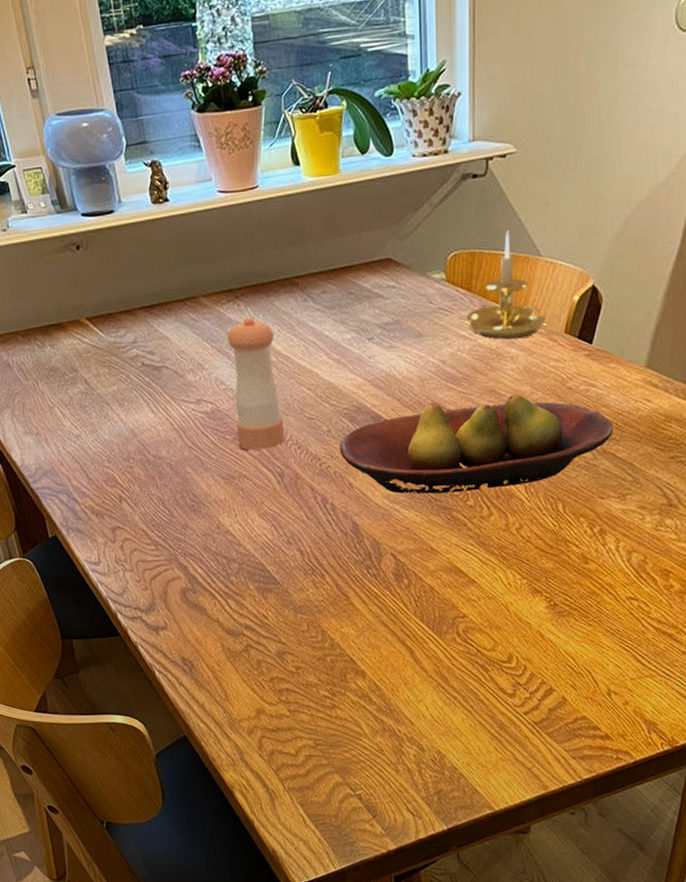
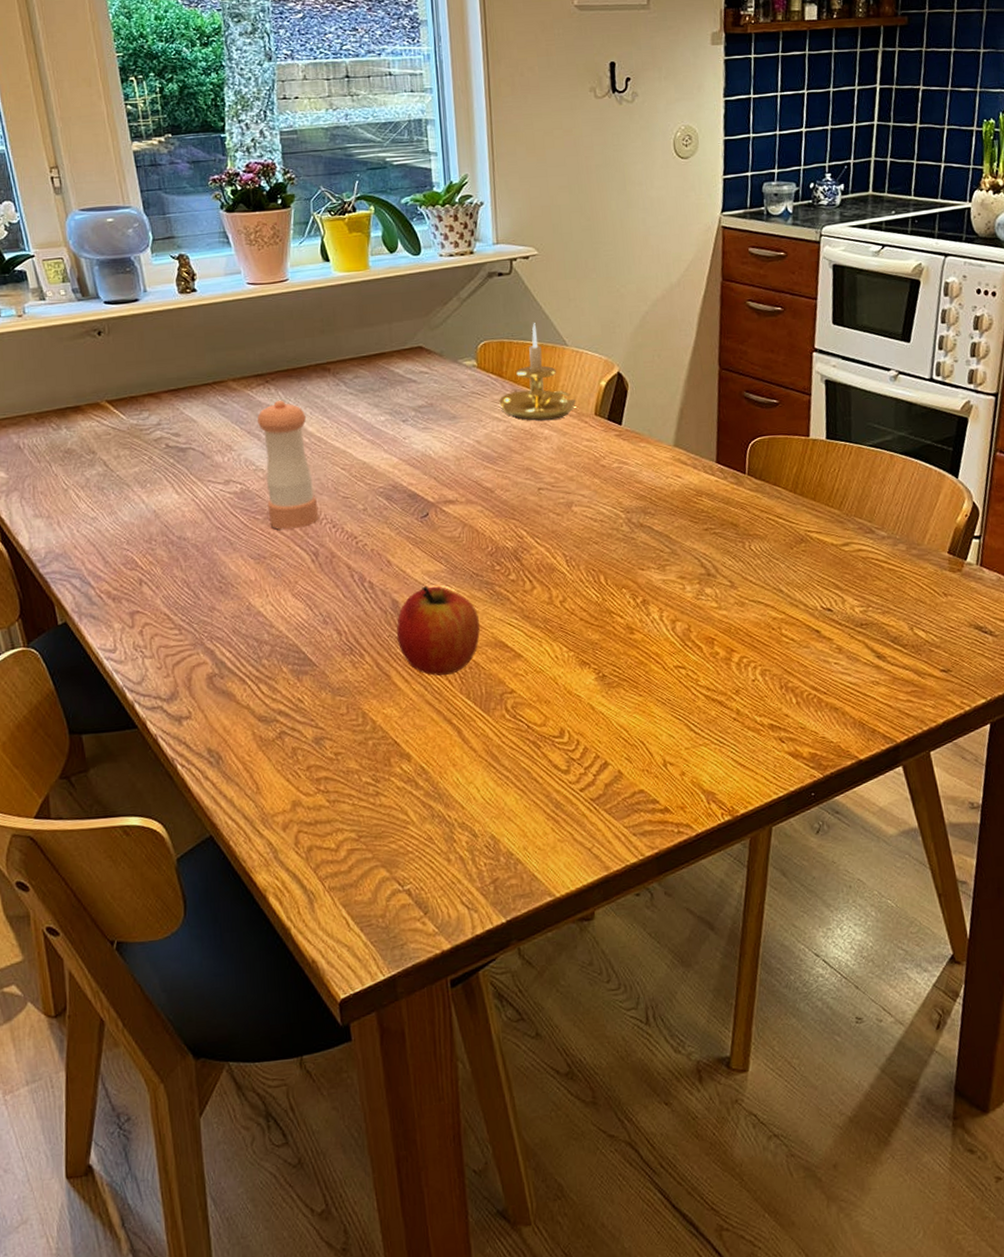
fruit bowl: present [339,394,614,494] -> none [376,472,649,570]
apple: none [355,509,437,598] -> present [396,586,480,676]

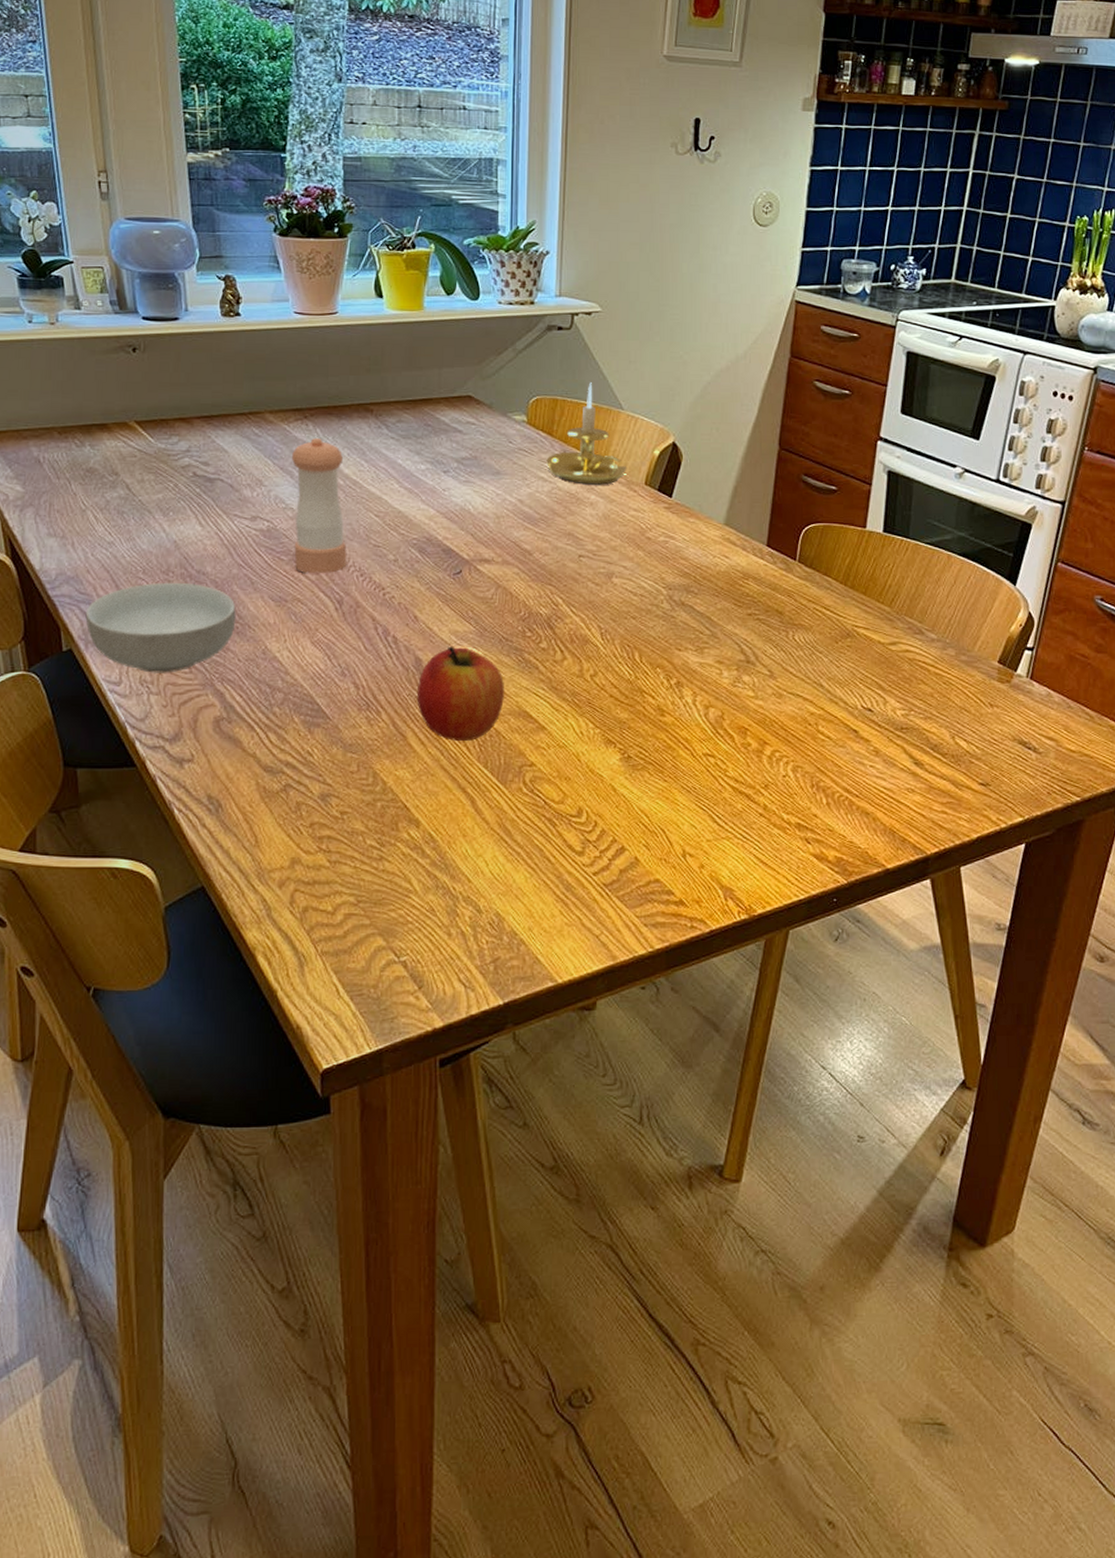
cereal bowl: none [76,549,219,638] -> present [85,582,236,673]

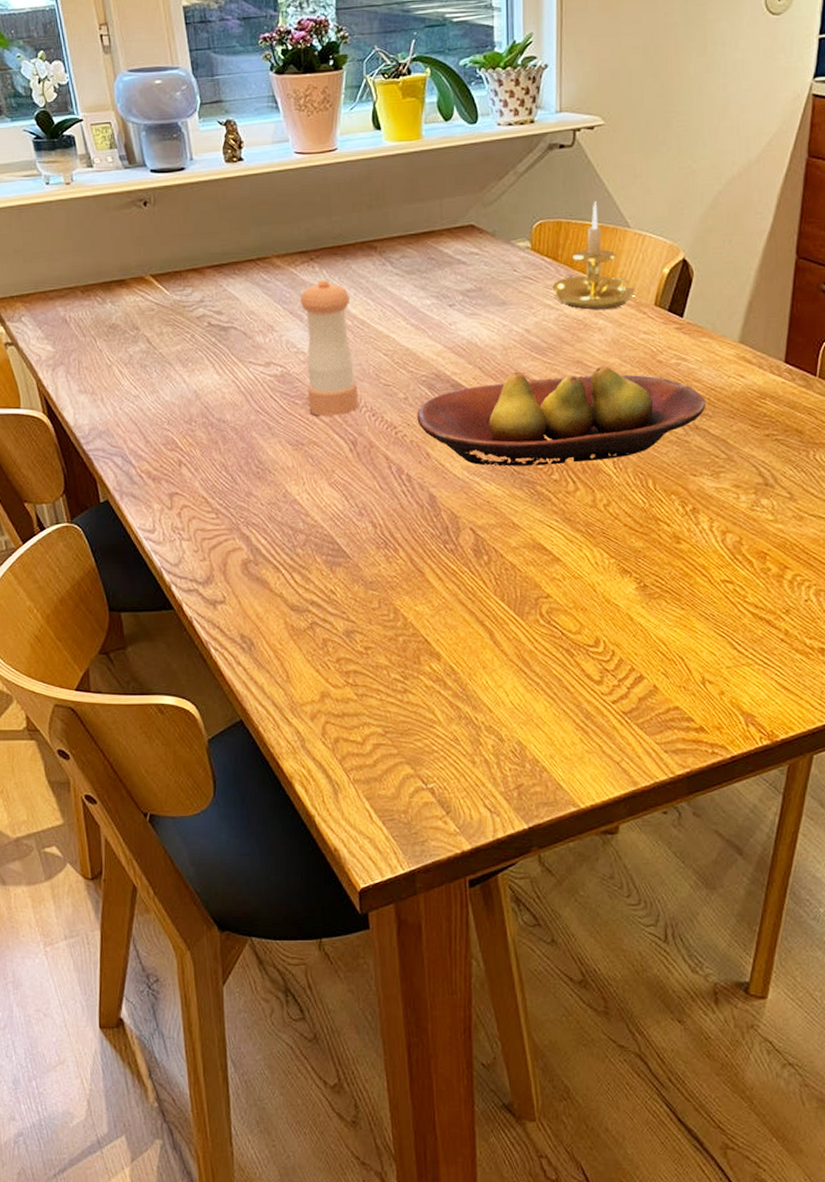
cereal bowl: present [85,582,236,673] -> none [118,431,257,520]
fruit bowl: none [406,540,692,633] -> present [417,366,706,467]
apple: present [416,646,505,741] -> none [432,481,519,575]

